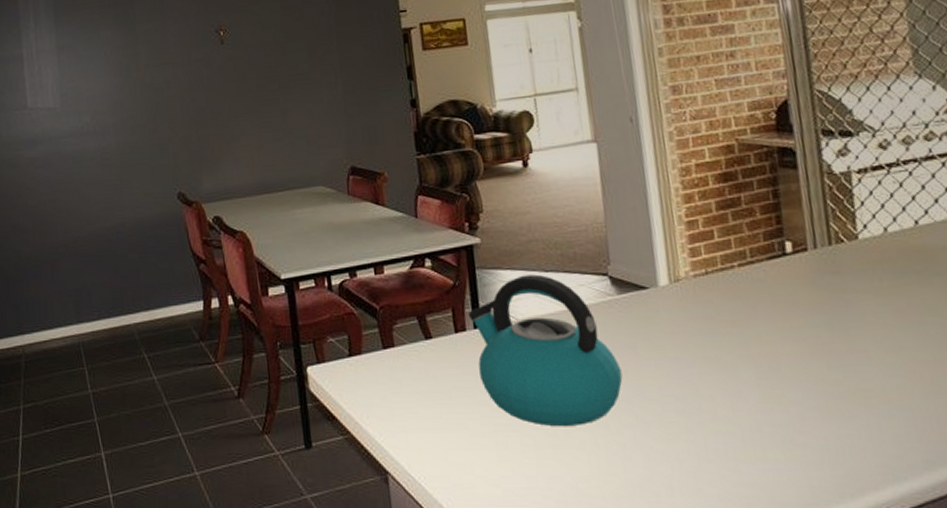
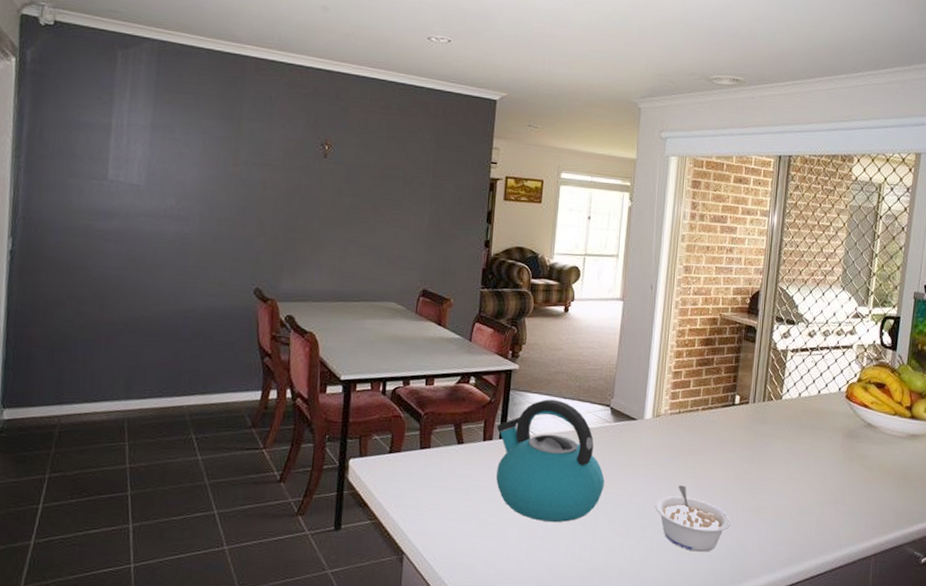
legume: none [699,368,819,456] -> present [655,485,731,552]

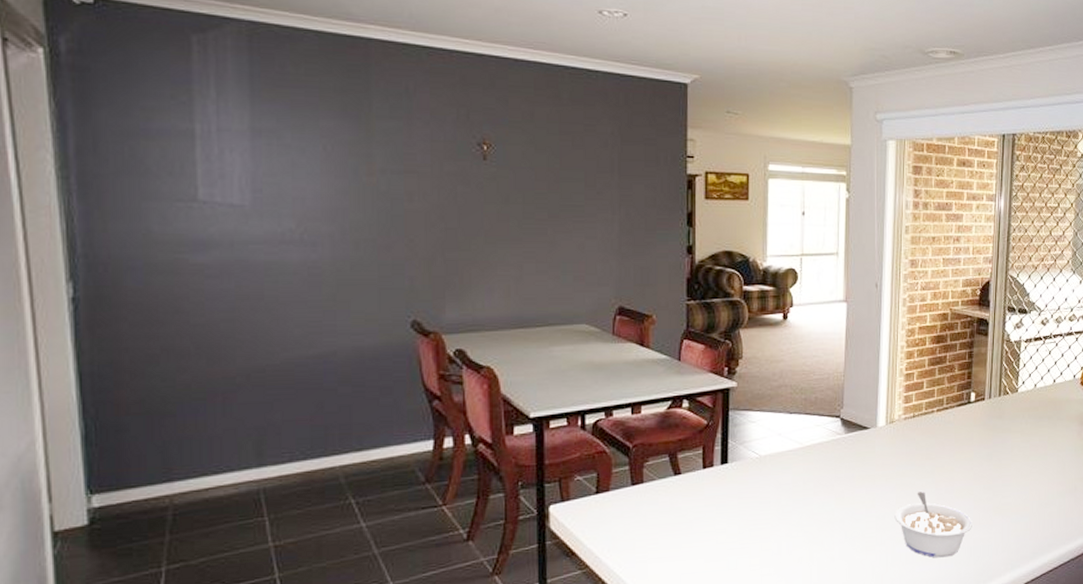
kettle: present [496,399,605,523] -> none [717,416,840,547]

